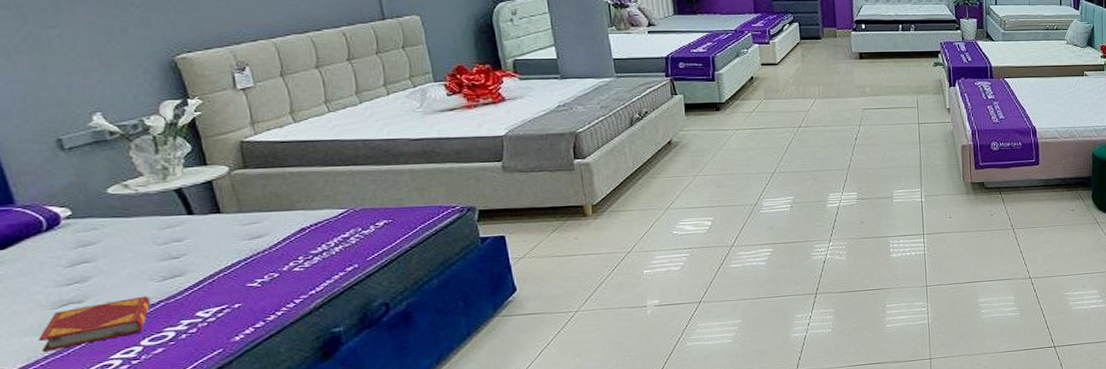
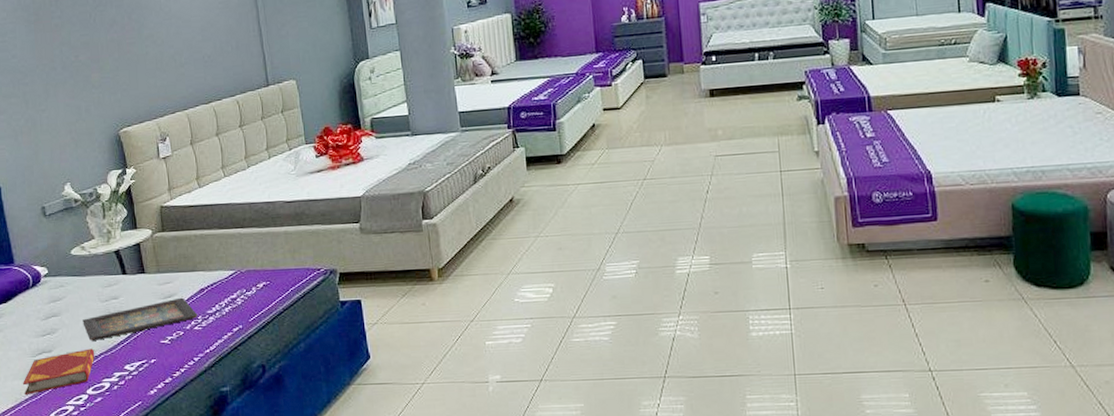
icon panel: none [130,238,298,289] -> present [83,297,198,342]

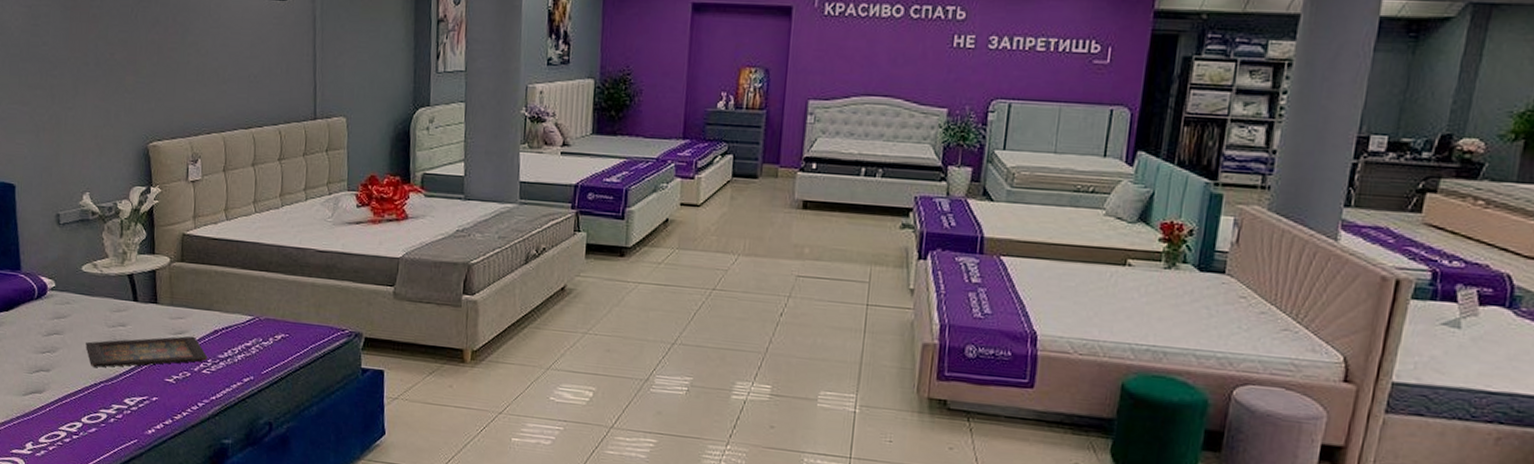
hardback book: present [23,348,95,394] -> none [16,374,95,413]

